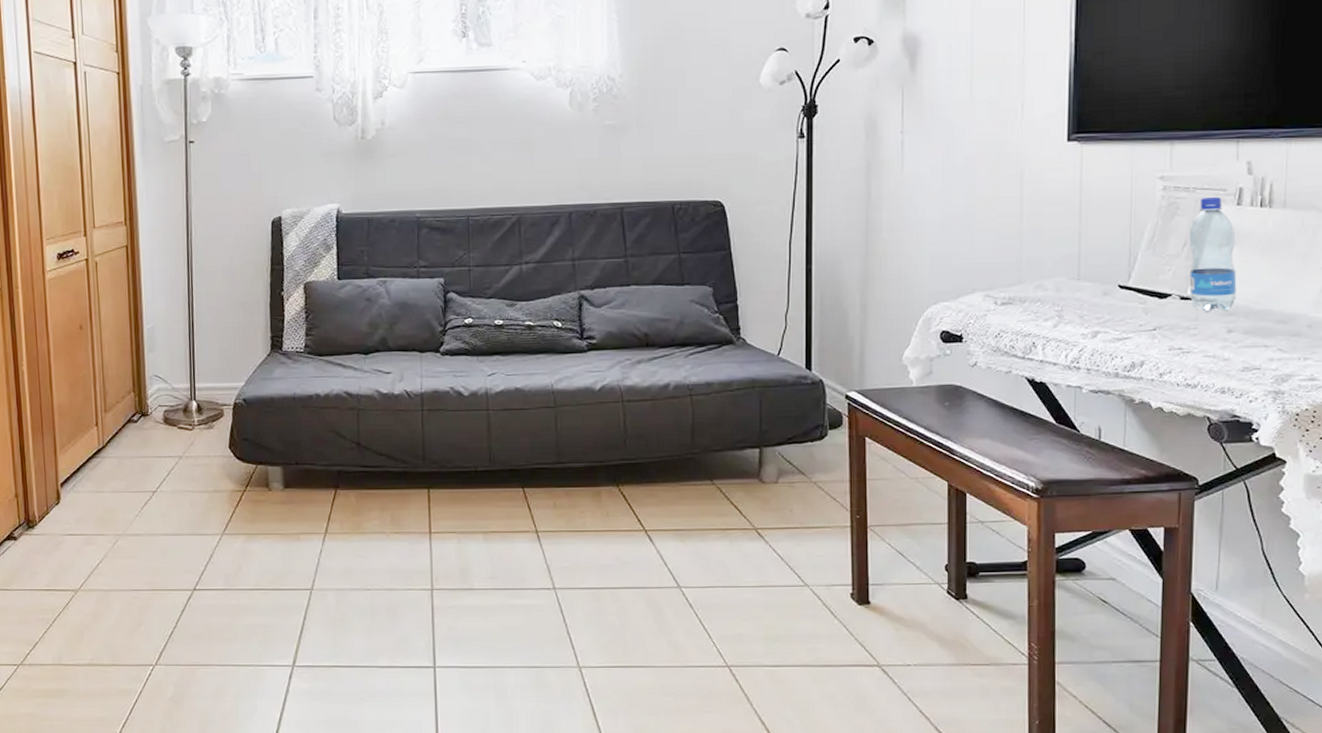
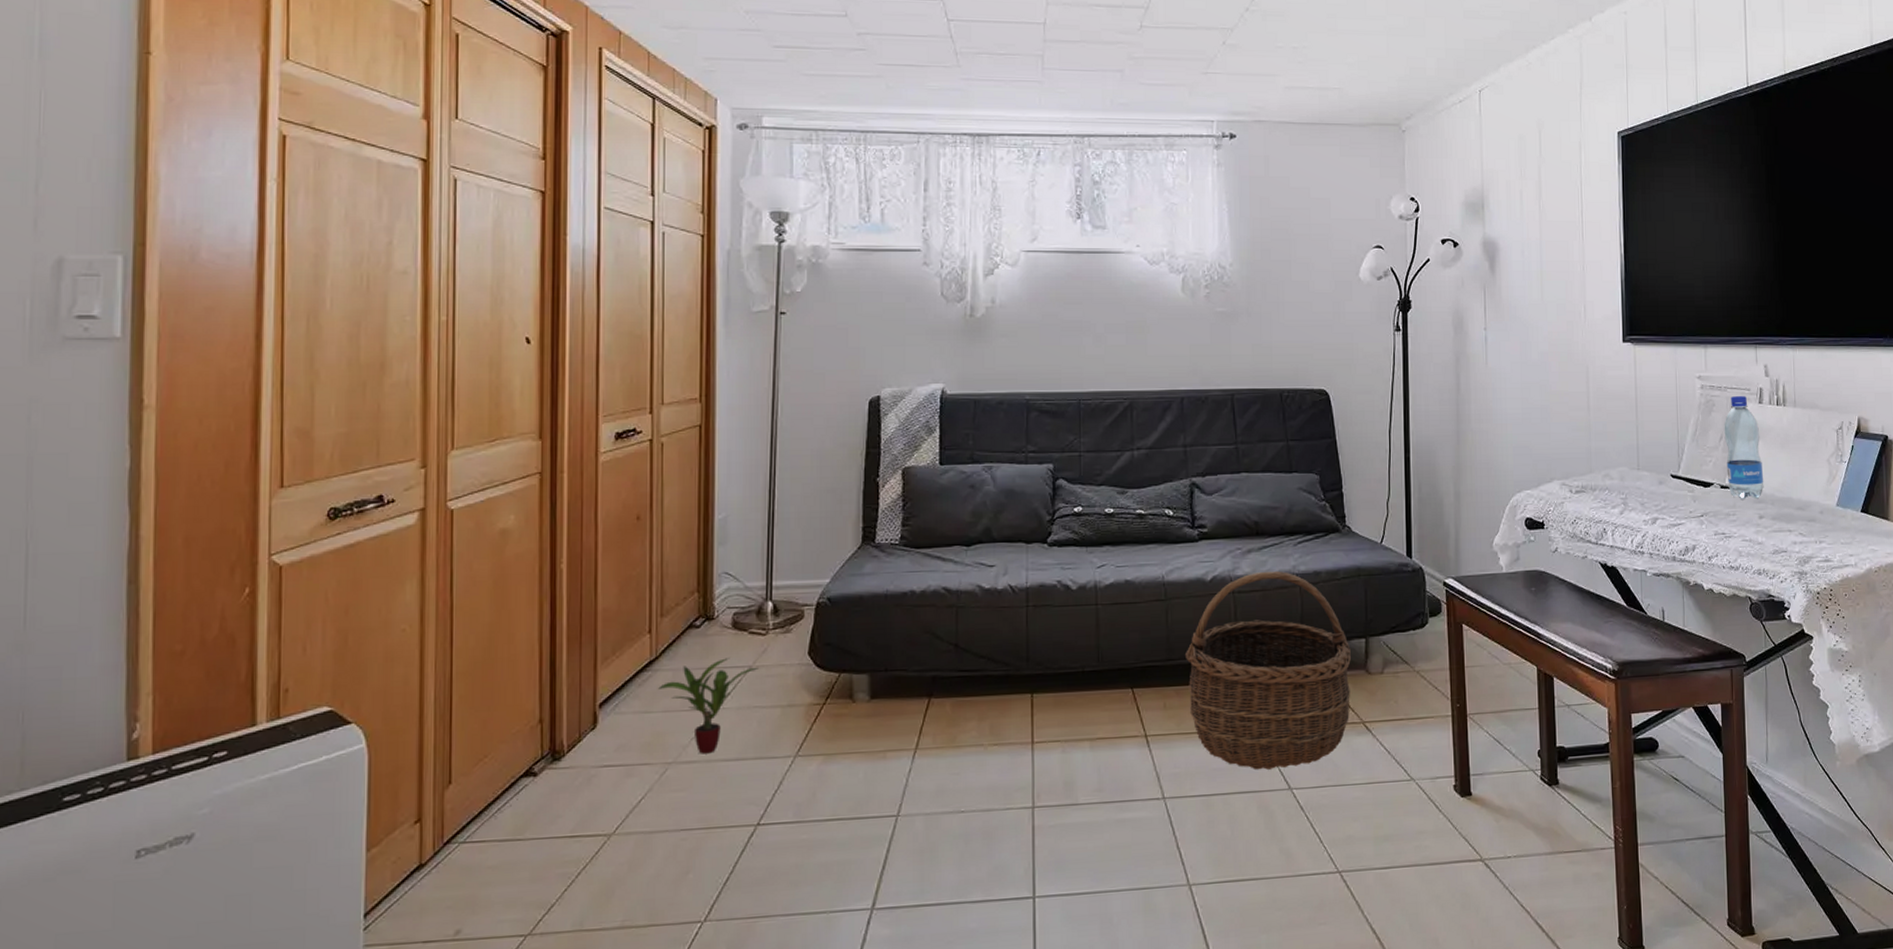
potted plant: none [107,449,188,529] -> present [658,658,758,754]
wicker basket: none [575,381,744,568] -> present [1186,570,1351,770]

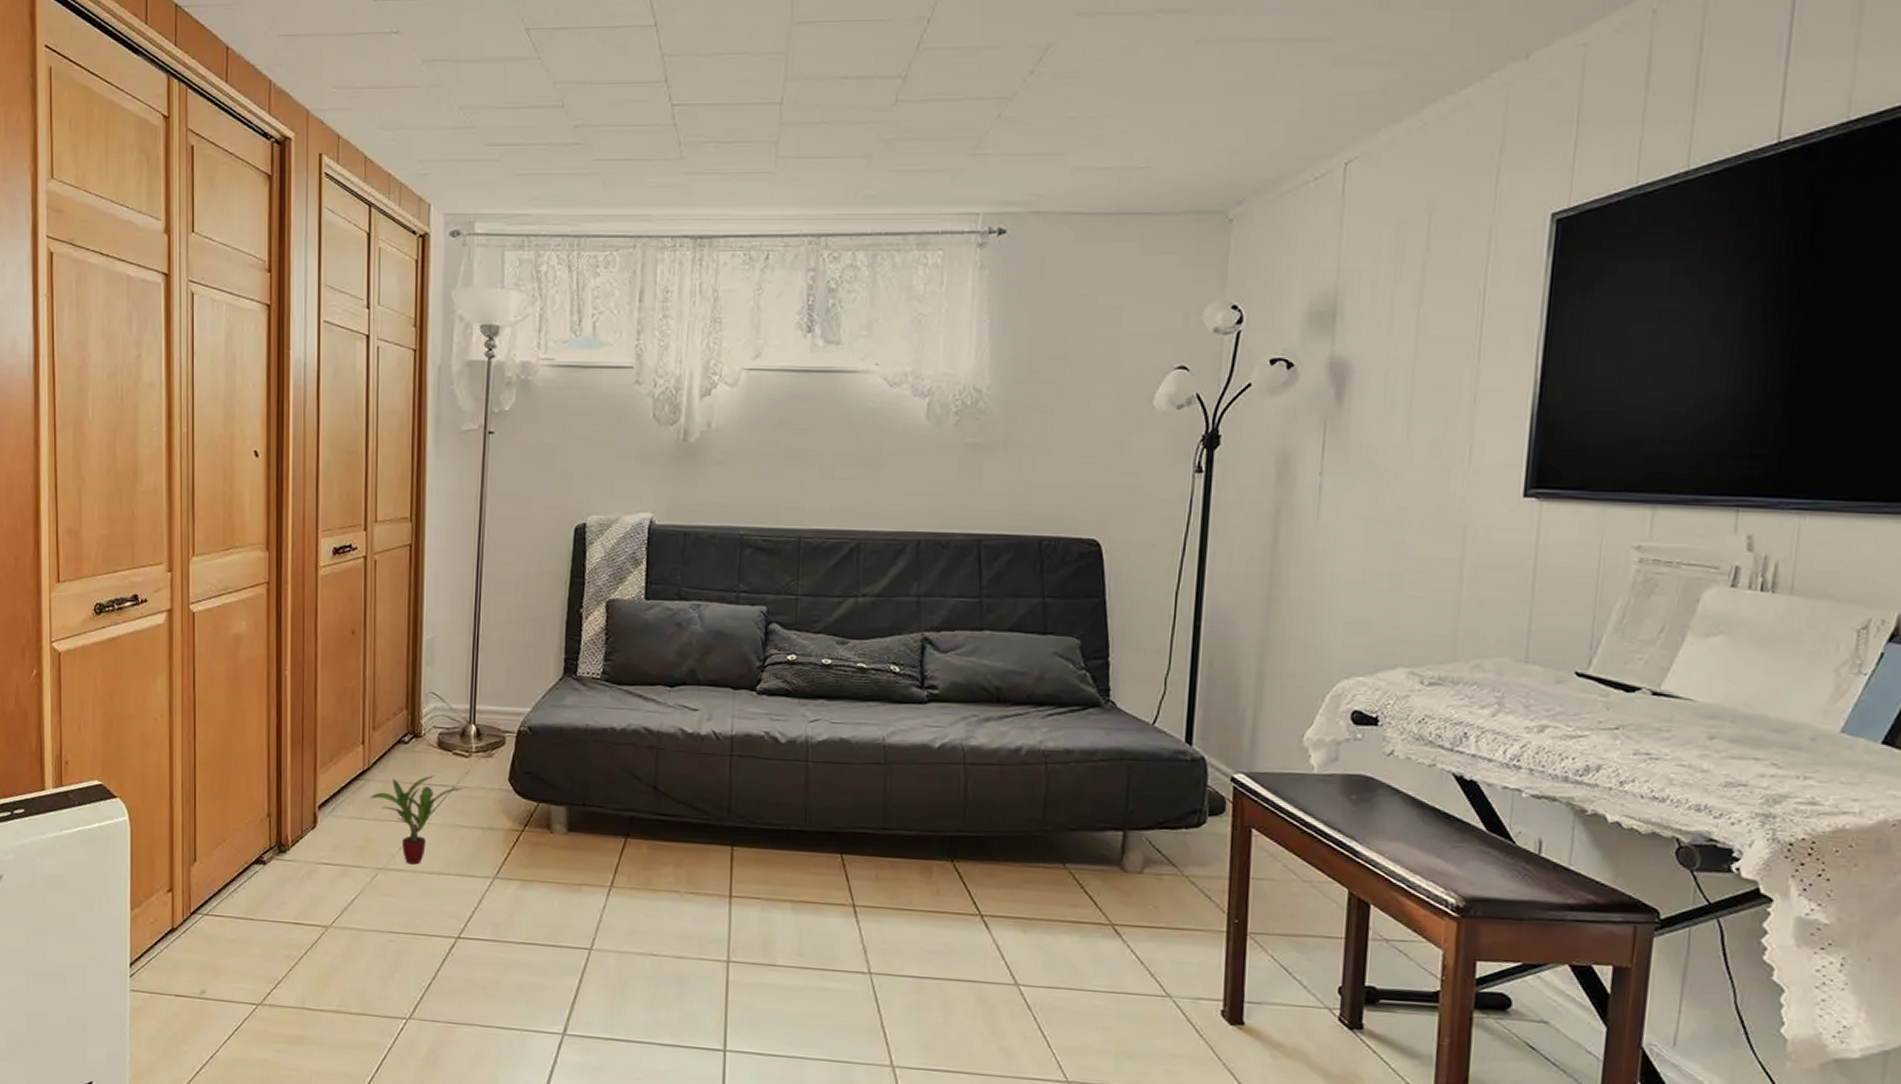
wicker basket: present [1186,570,1351,770] -> none [904,743,1104,962]
bottle: present [1724,396,1764,500] -> none [1664,575,1727,714]

